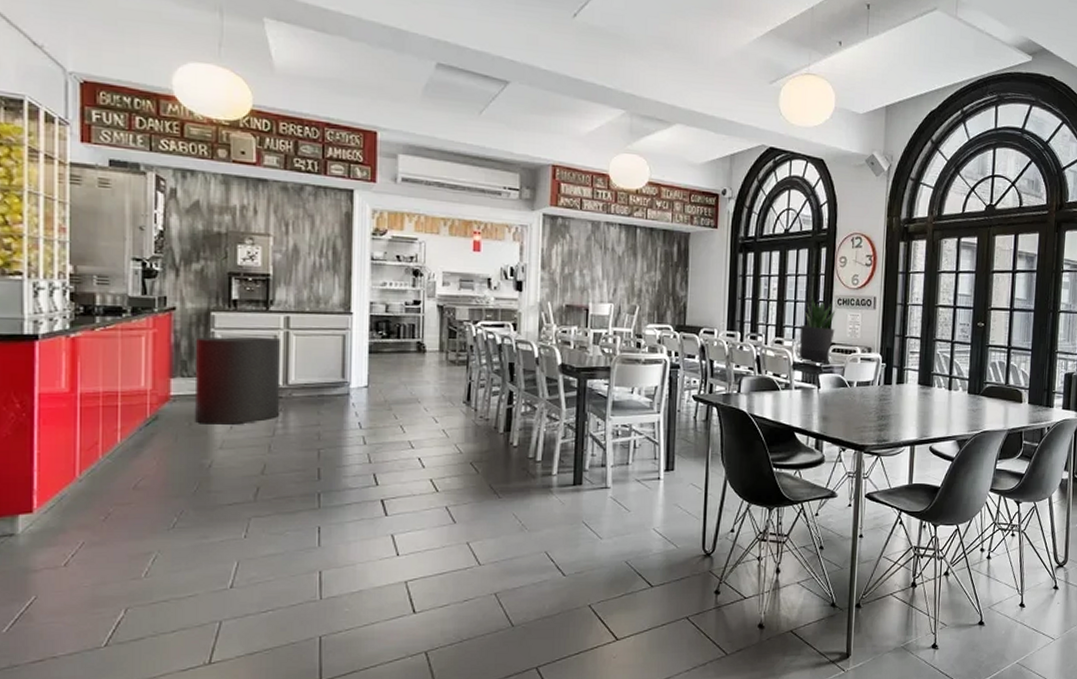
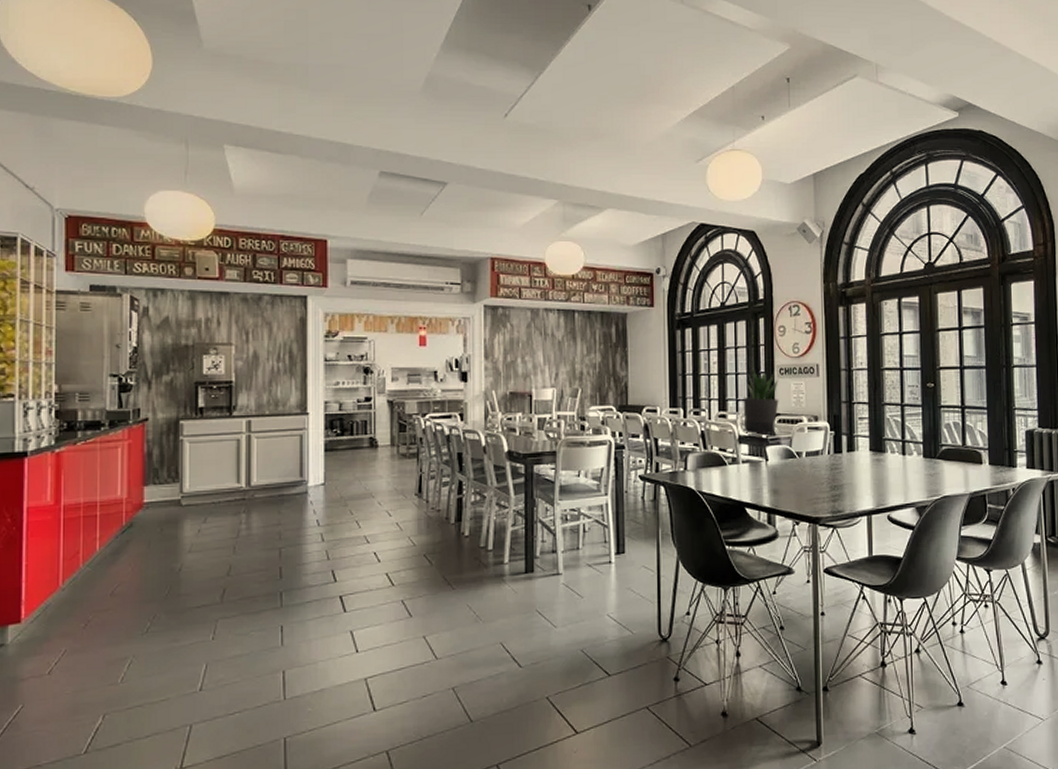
trash can: present [195,336,282,425] -> none [166,441,244,529]

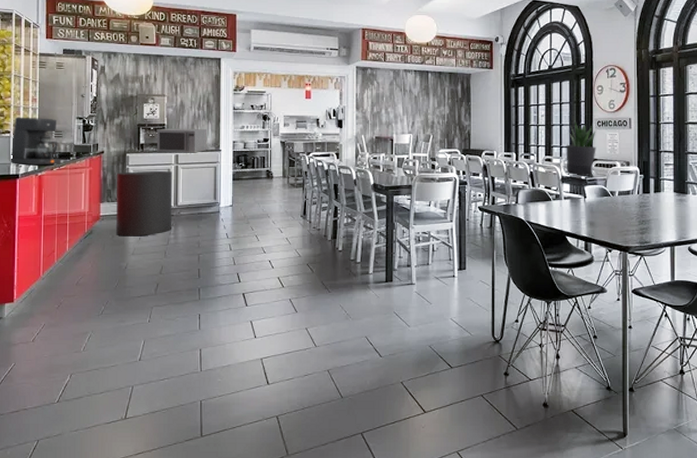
coffee maker: none [15,375,88,439] -> present [10,117,61,166]
trash can: none [166,441,244,529] -> present [116,170,173,237]
microwave: none [221,386,290,419] -> present [156,128,207,153]

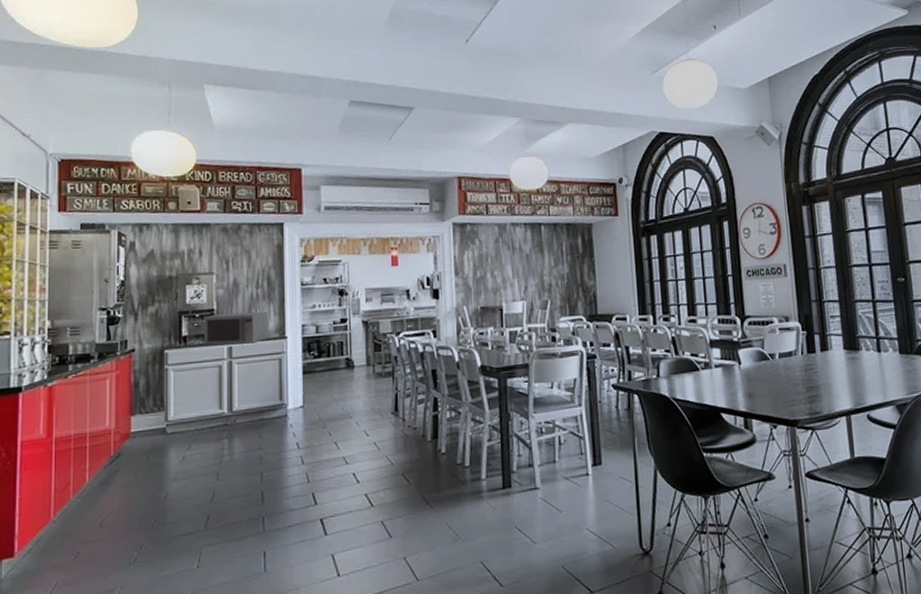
coffee maker: present [10,117,61,166] -> none [10,311,79,374]
trash can: present [116,170,173,237] -> none [152,367,226,457]
planter: present [566,119,597,176] -> none [712,270,748,338]

